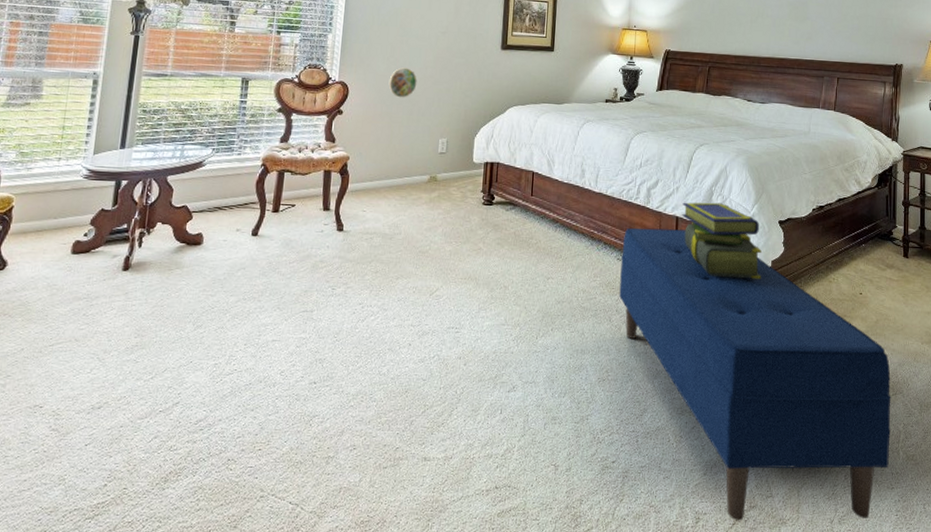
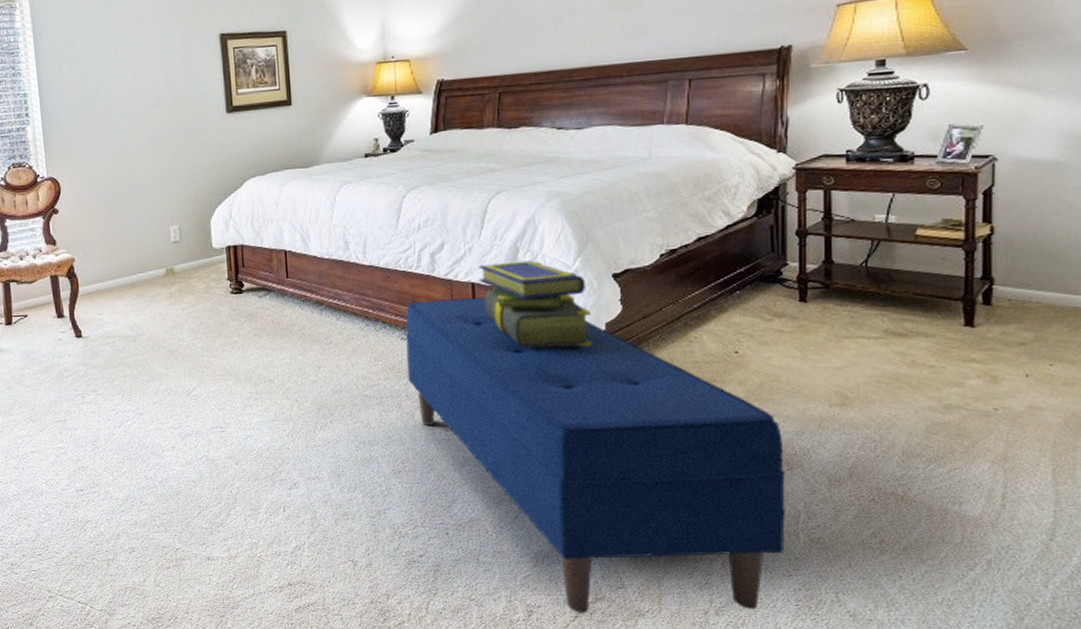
decorative plate: present [389,67,417,98] -> none [102,151,135,187]

